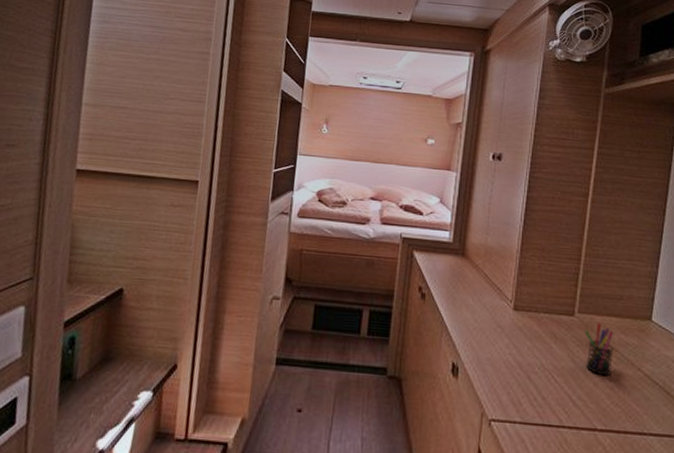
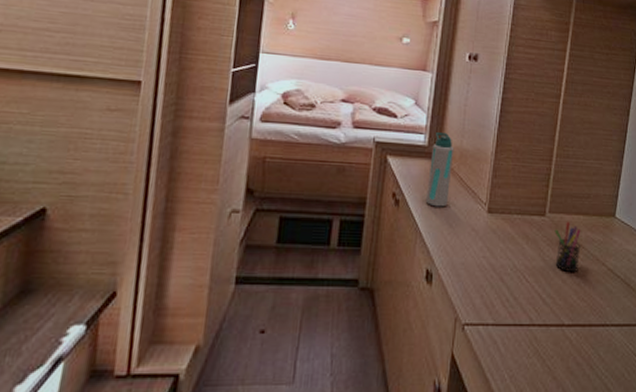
water bottle: none [451,230,479,303] -> present [425,132,454,207]

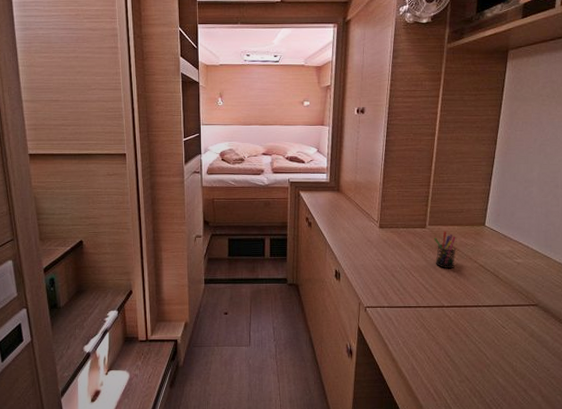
water bottle: present [425,132,454,207] -> none [331,171,350,226]

